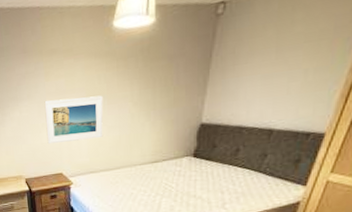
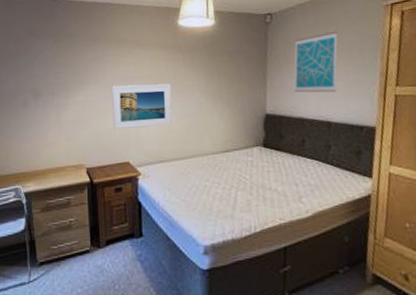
wall art: none [237,17,307,98] -> present [294,31,338,93]

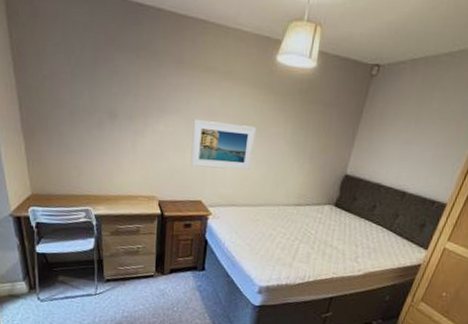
wall art: present [294,31,338,93] -> none [380,97,443,163]

